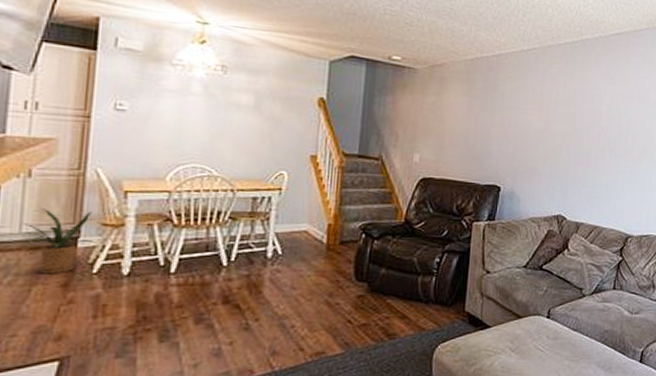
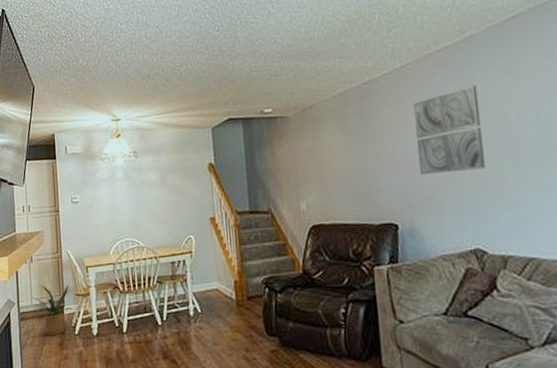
wall art: none [526,80,583,150] -> present [413,85,485,174]

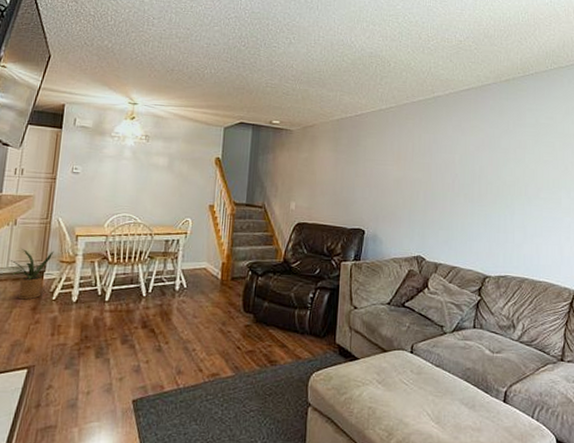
wall art: present [413,85,485,174] -> none [387,133,437,196]

